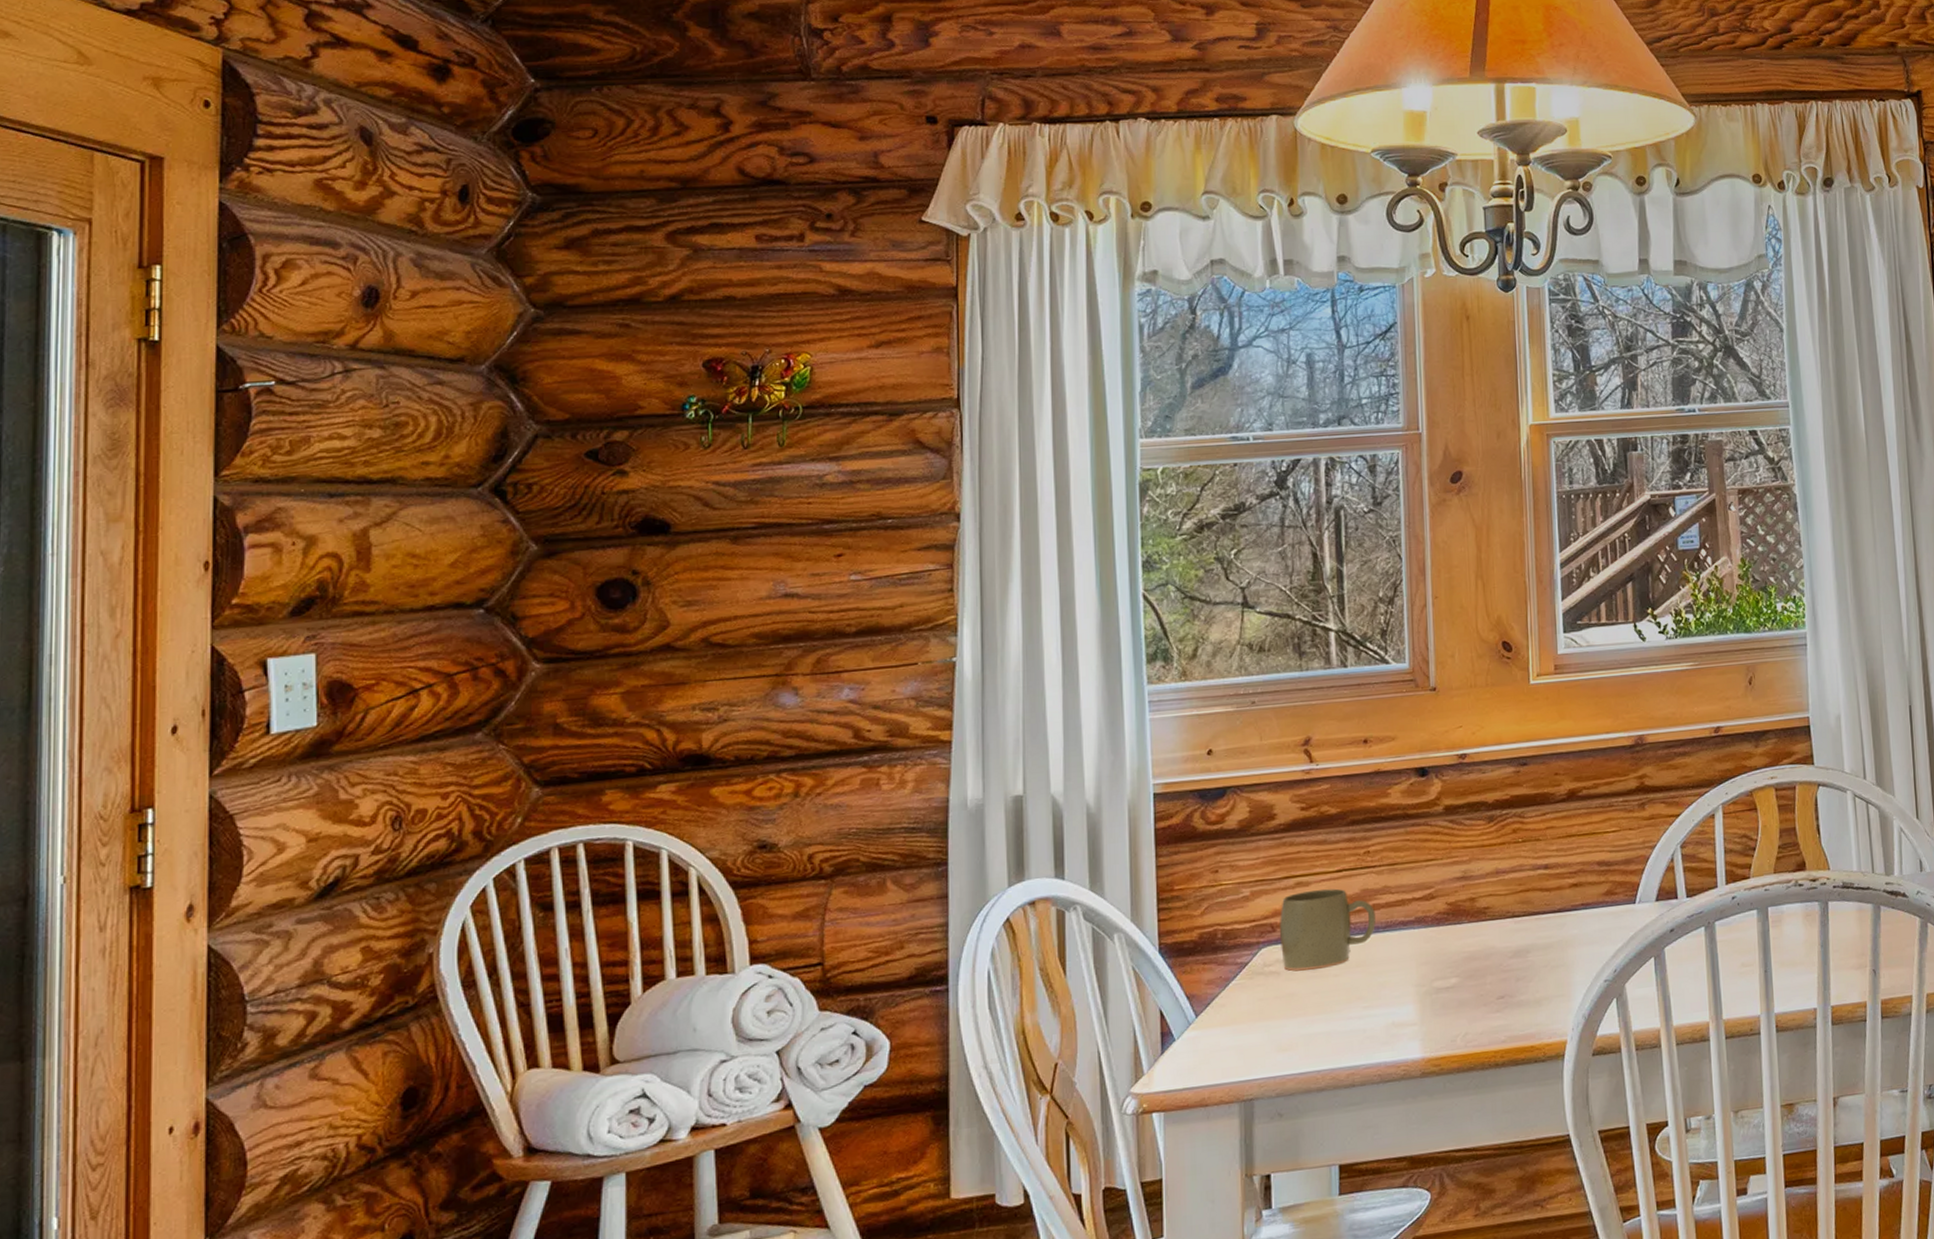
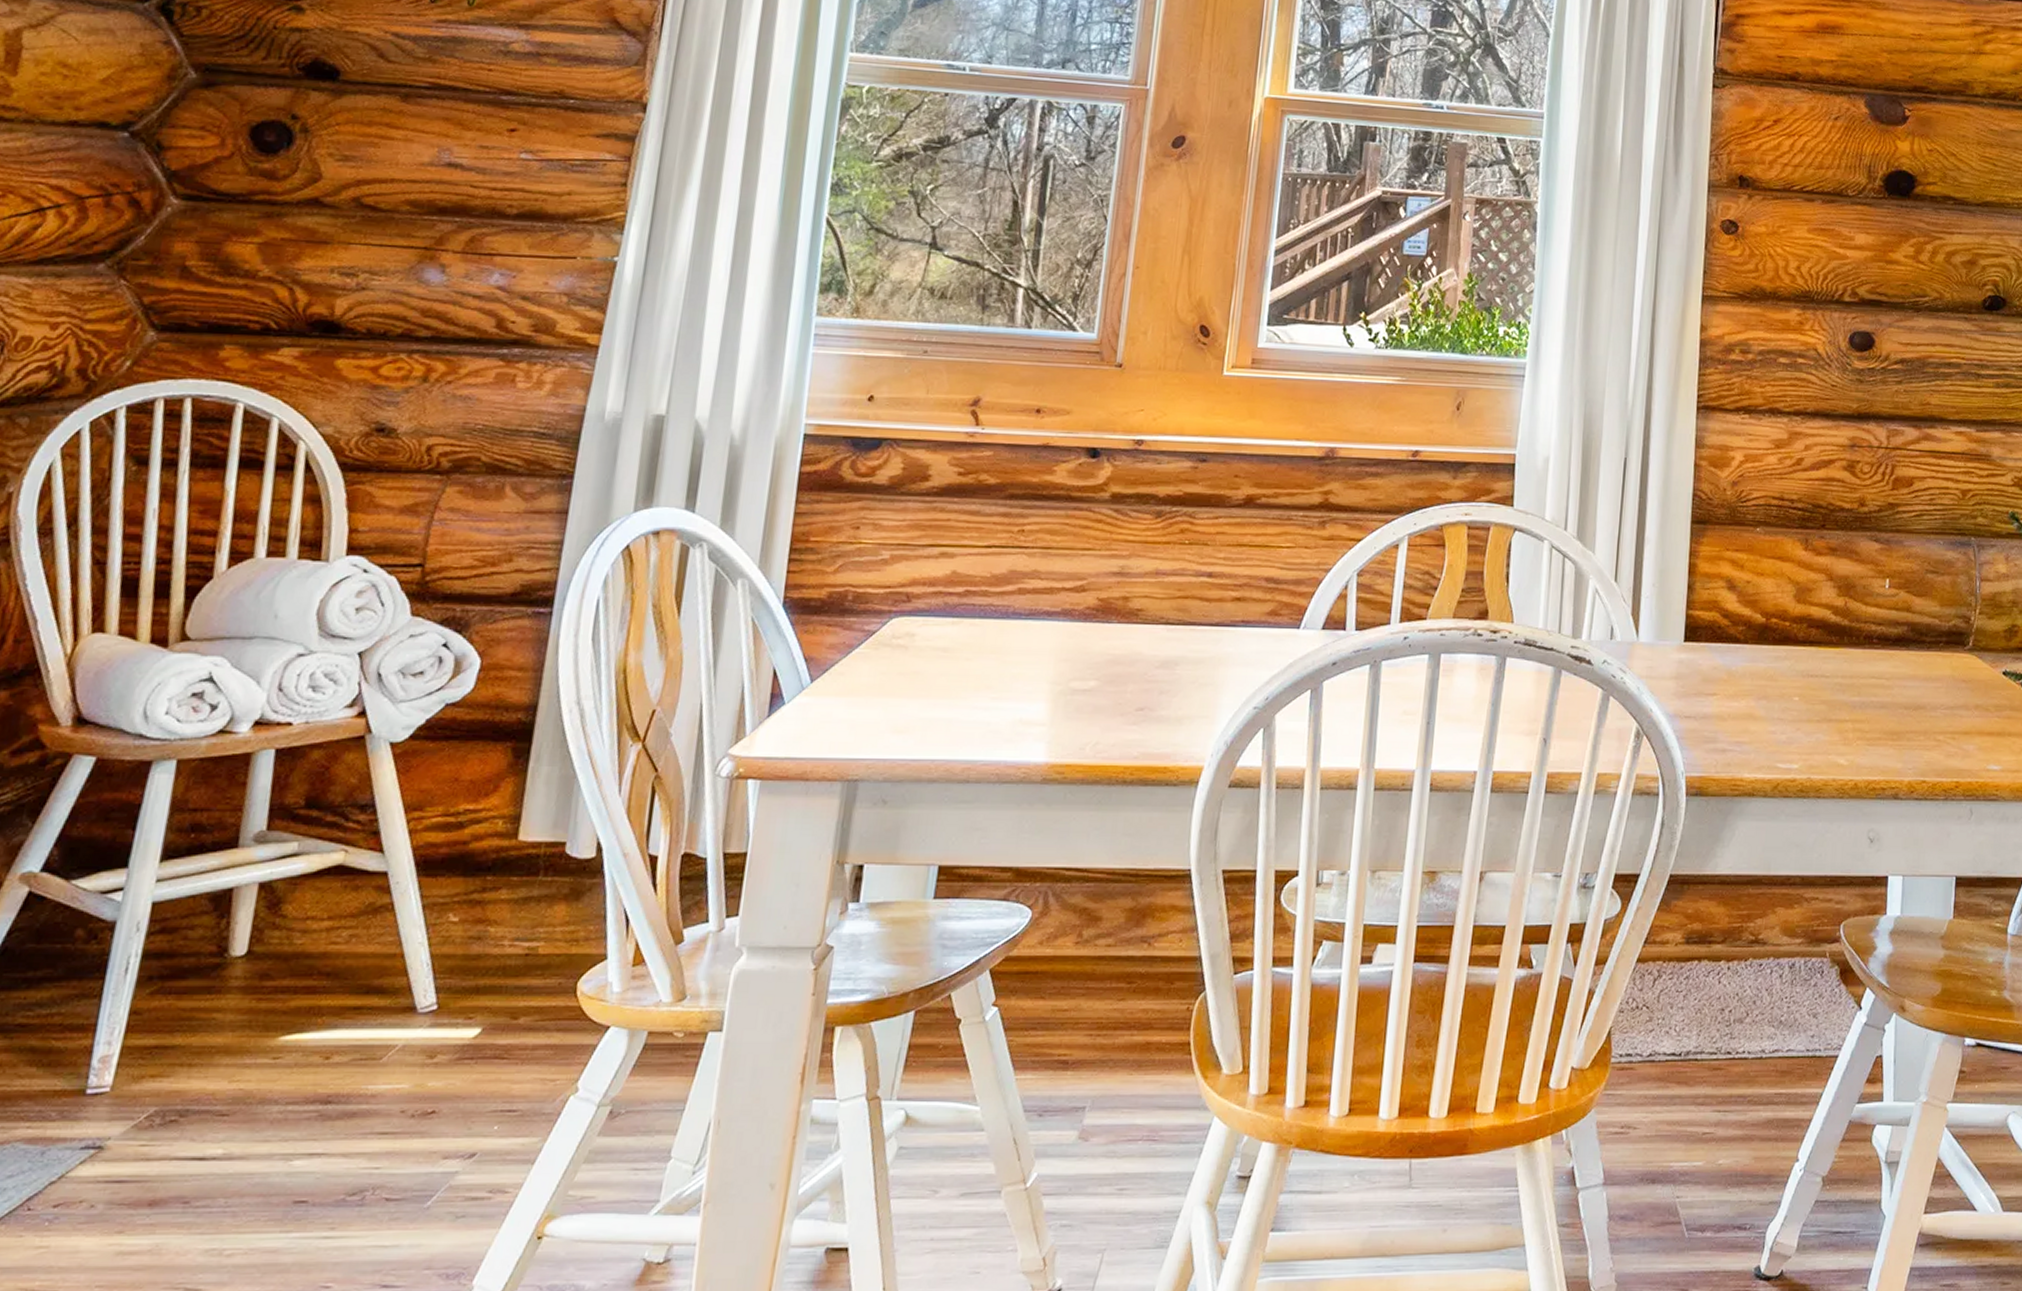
mug: present [1280,888,1376,972] -> none [912,563,1020,650]

